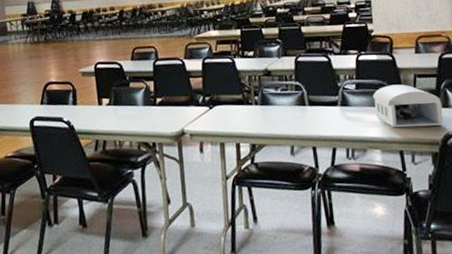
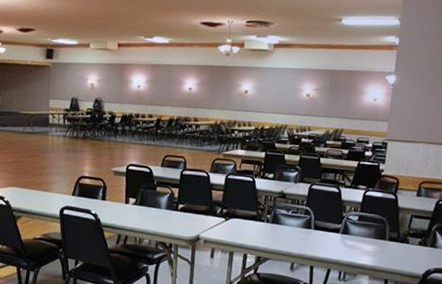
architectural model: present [372,84,444,128] -> none [370,221,430,262]

